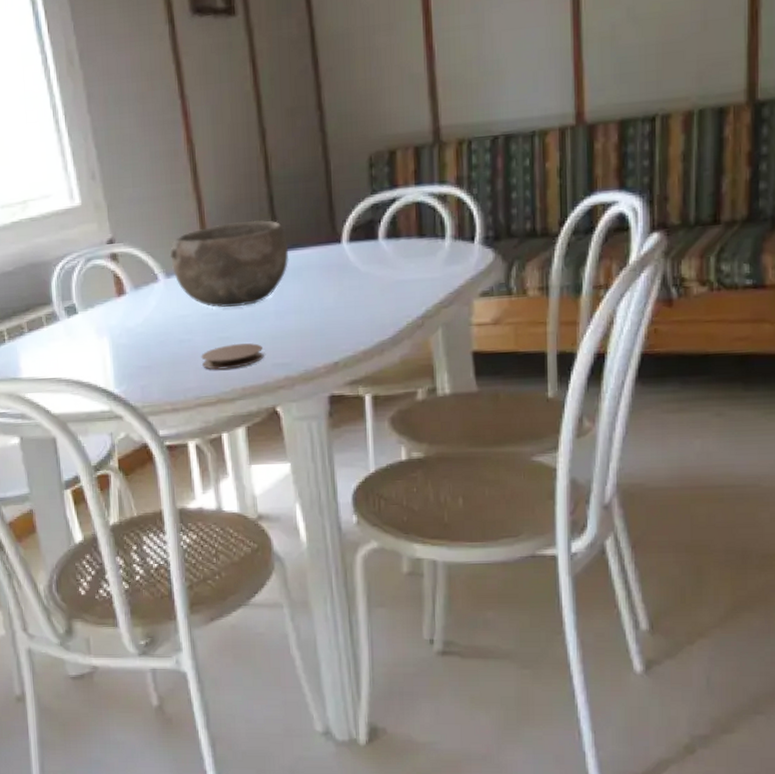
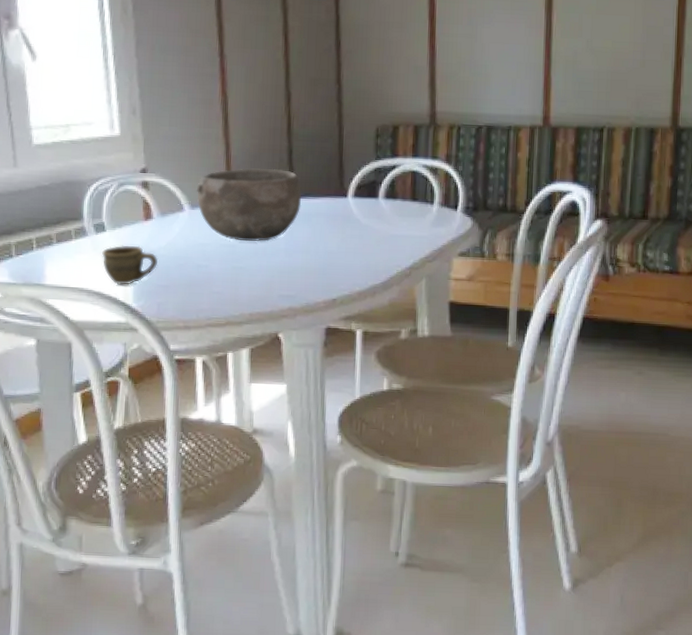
cup: none [75,325,137,371] -> present [101,245,159,285]
coaster: present [201,343,264,370] -> none [215,273,272,296]

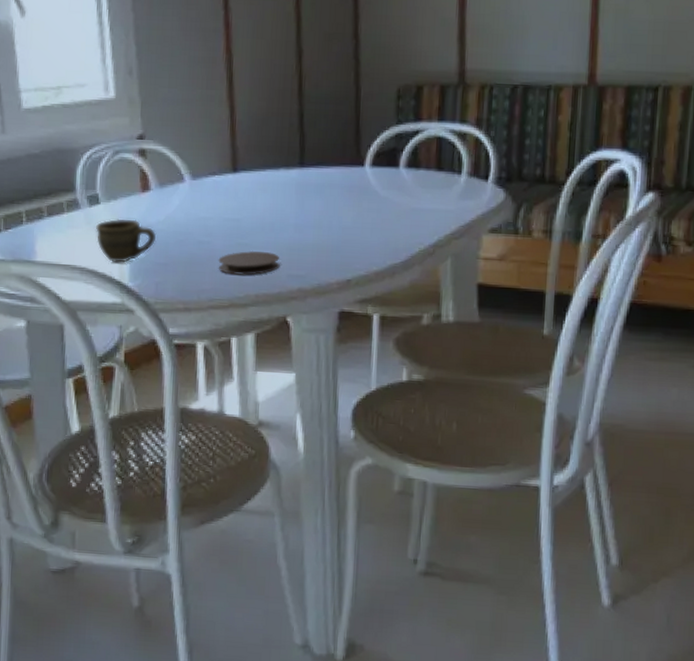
bowl: present [197,168,302,242] -> none [198,133,313,216]
coaster: none [215,273,272,296] -> present [218,250,280,275]

